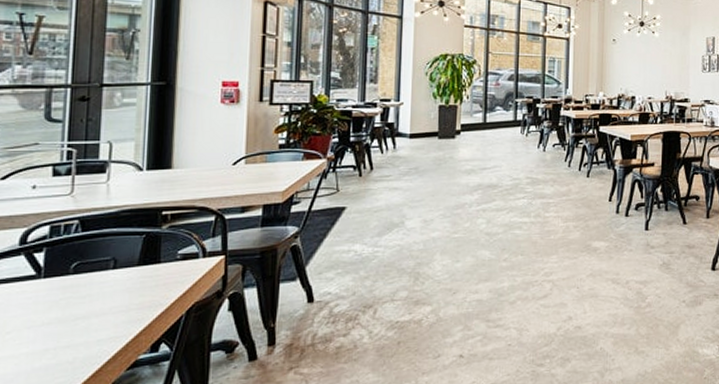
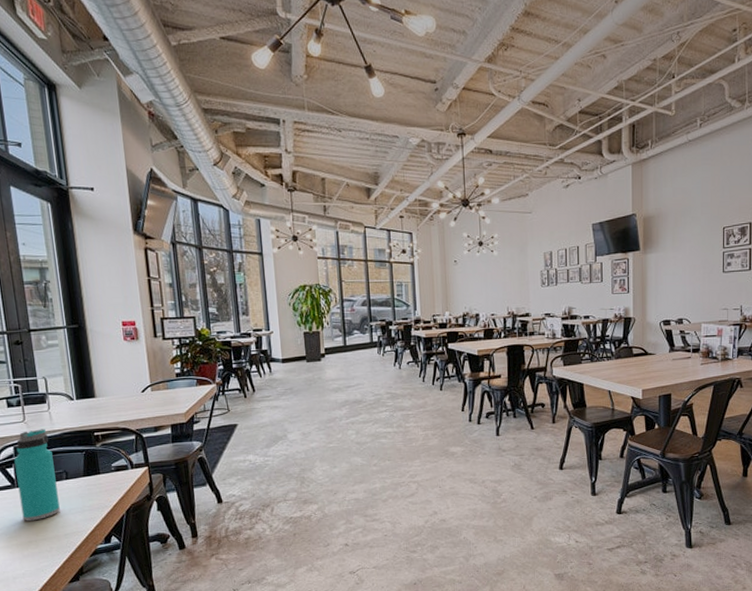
water bottle: none [43,204,101,323] -> present [14,429,60,521]

